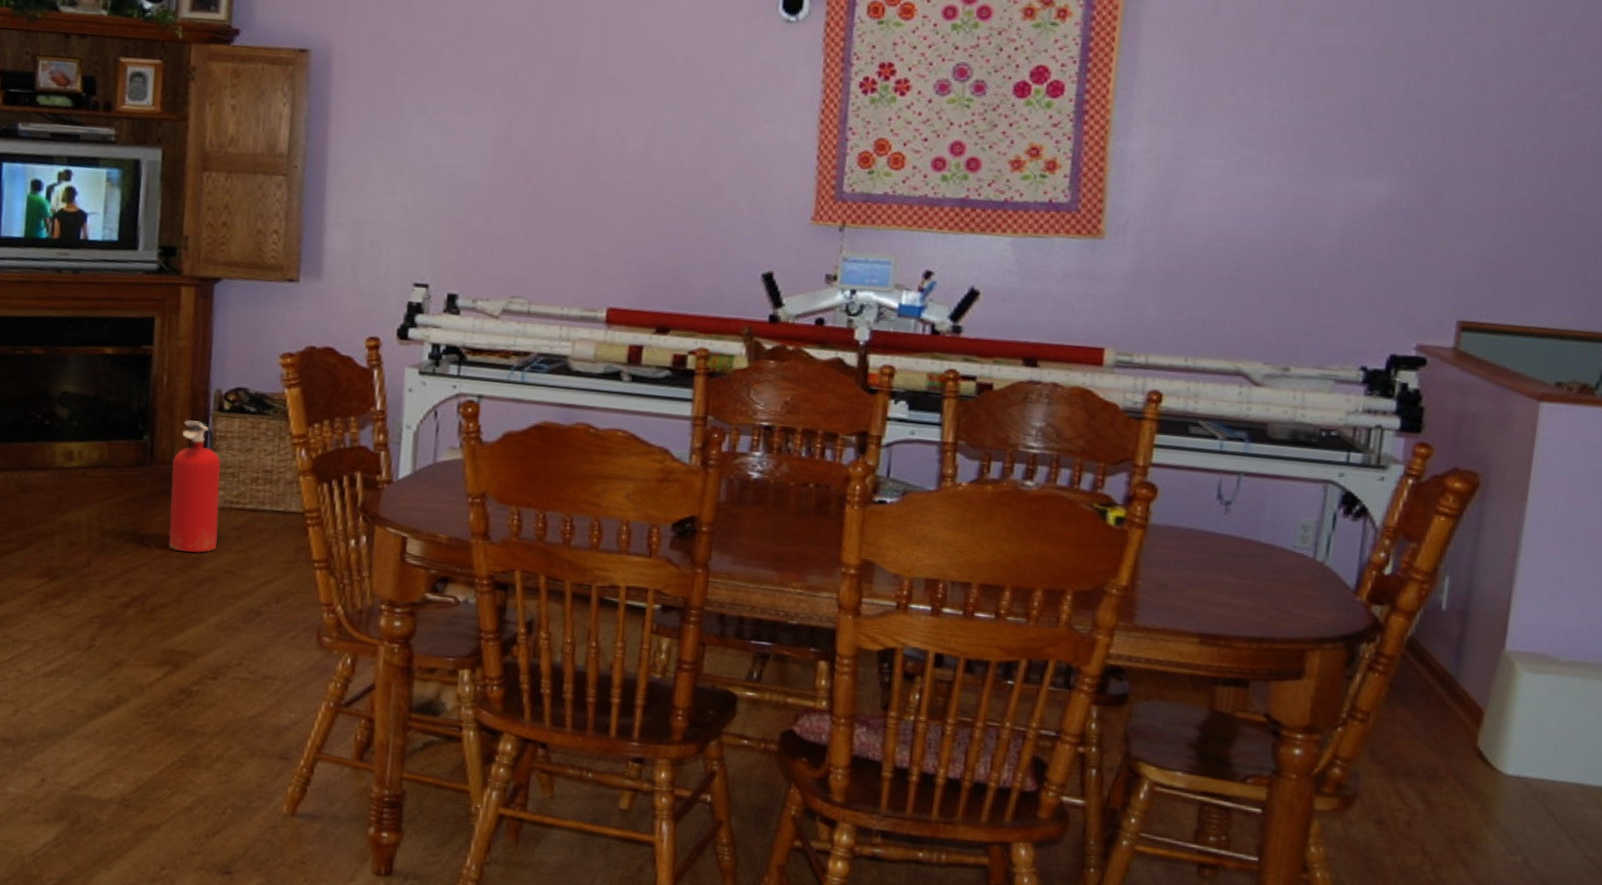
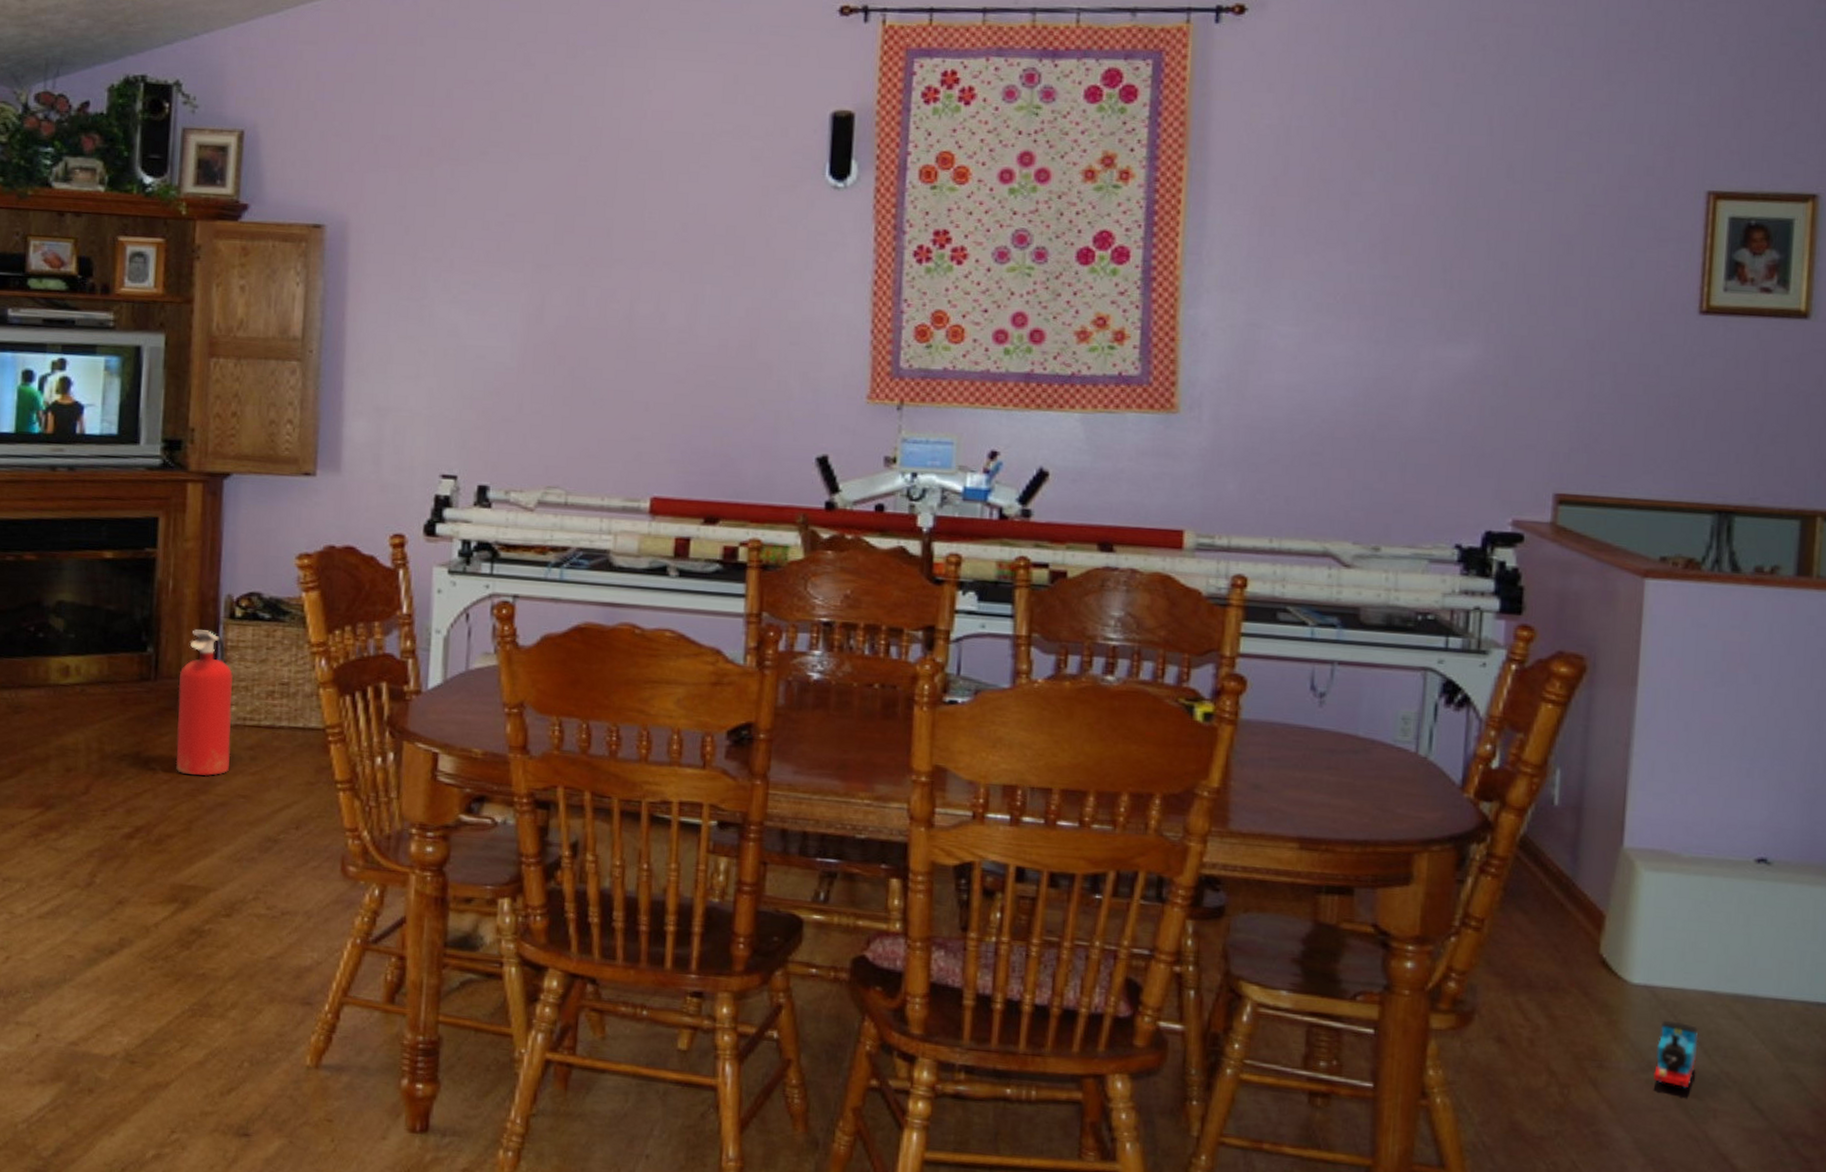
toy train: none [1521,808,1566,871] -> present [1654,1020,1699,1089]

